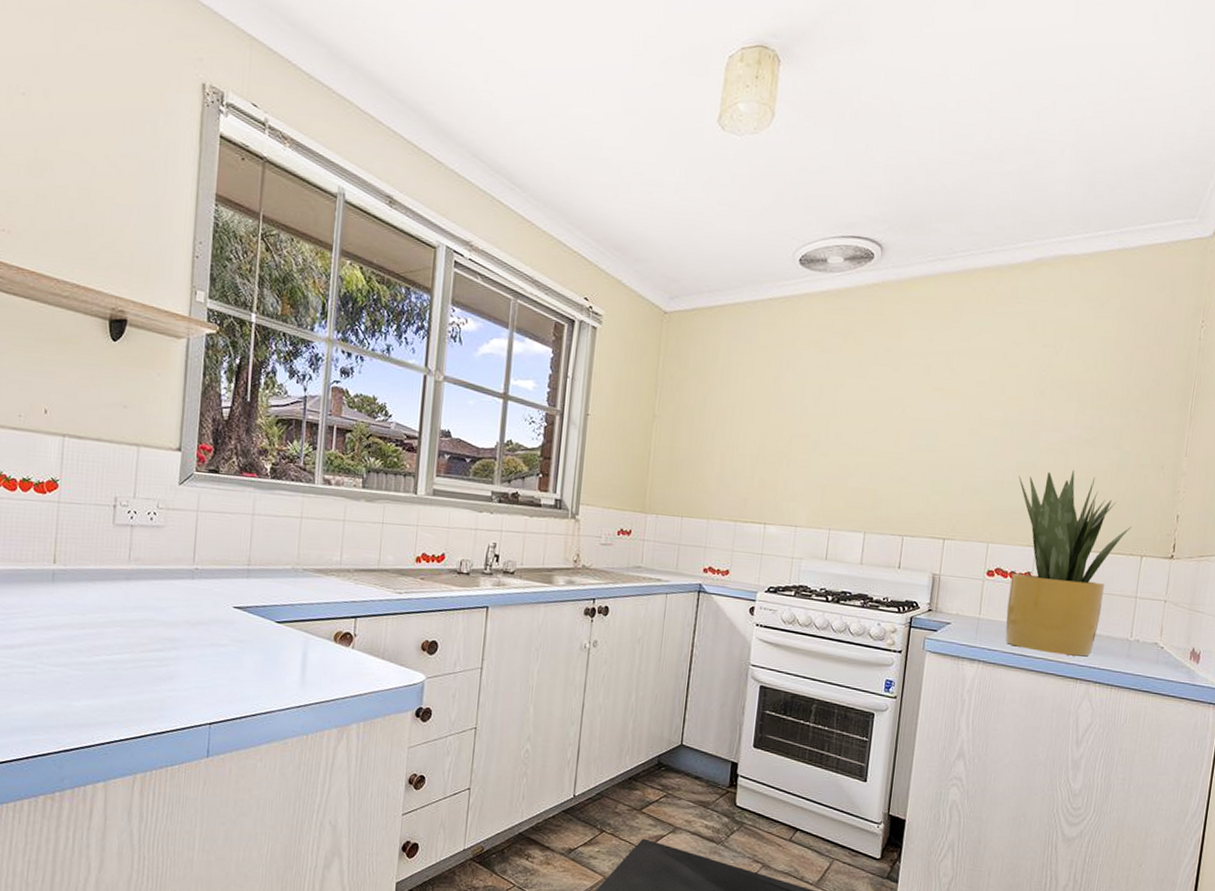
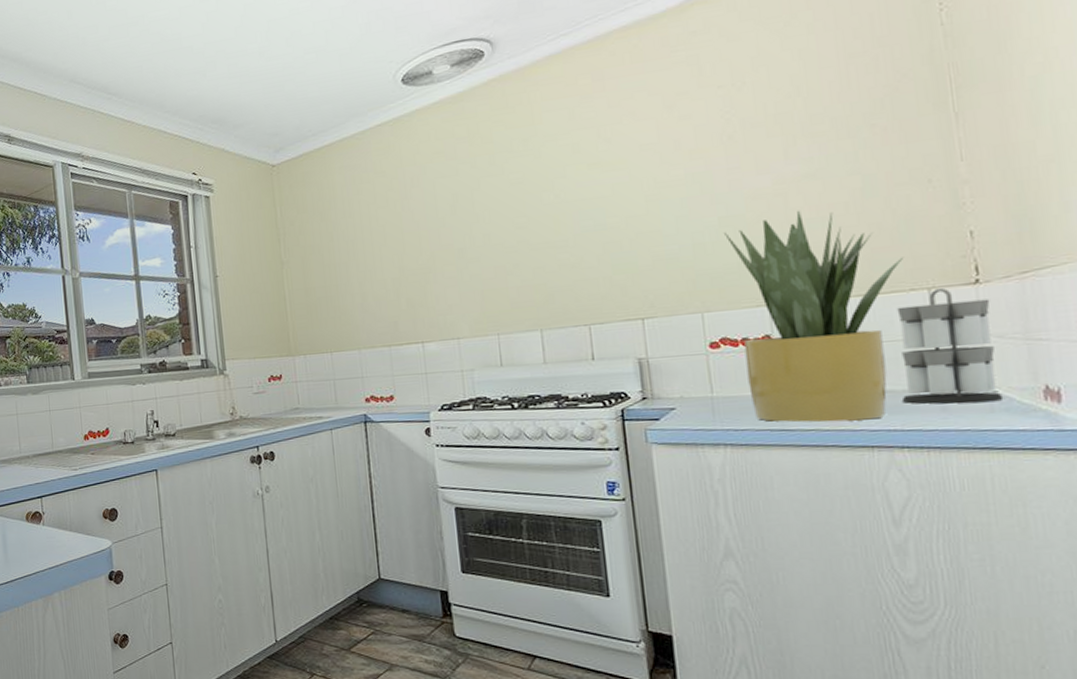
spice rack: none [1104,557,1176,656] -> present [897,287,1004,404]

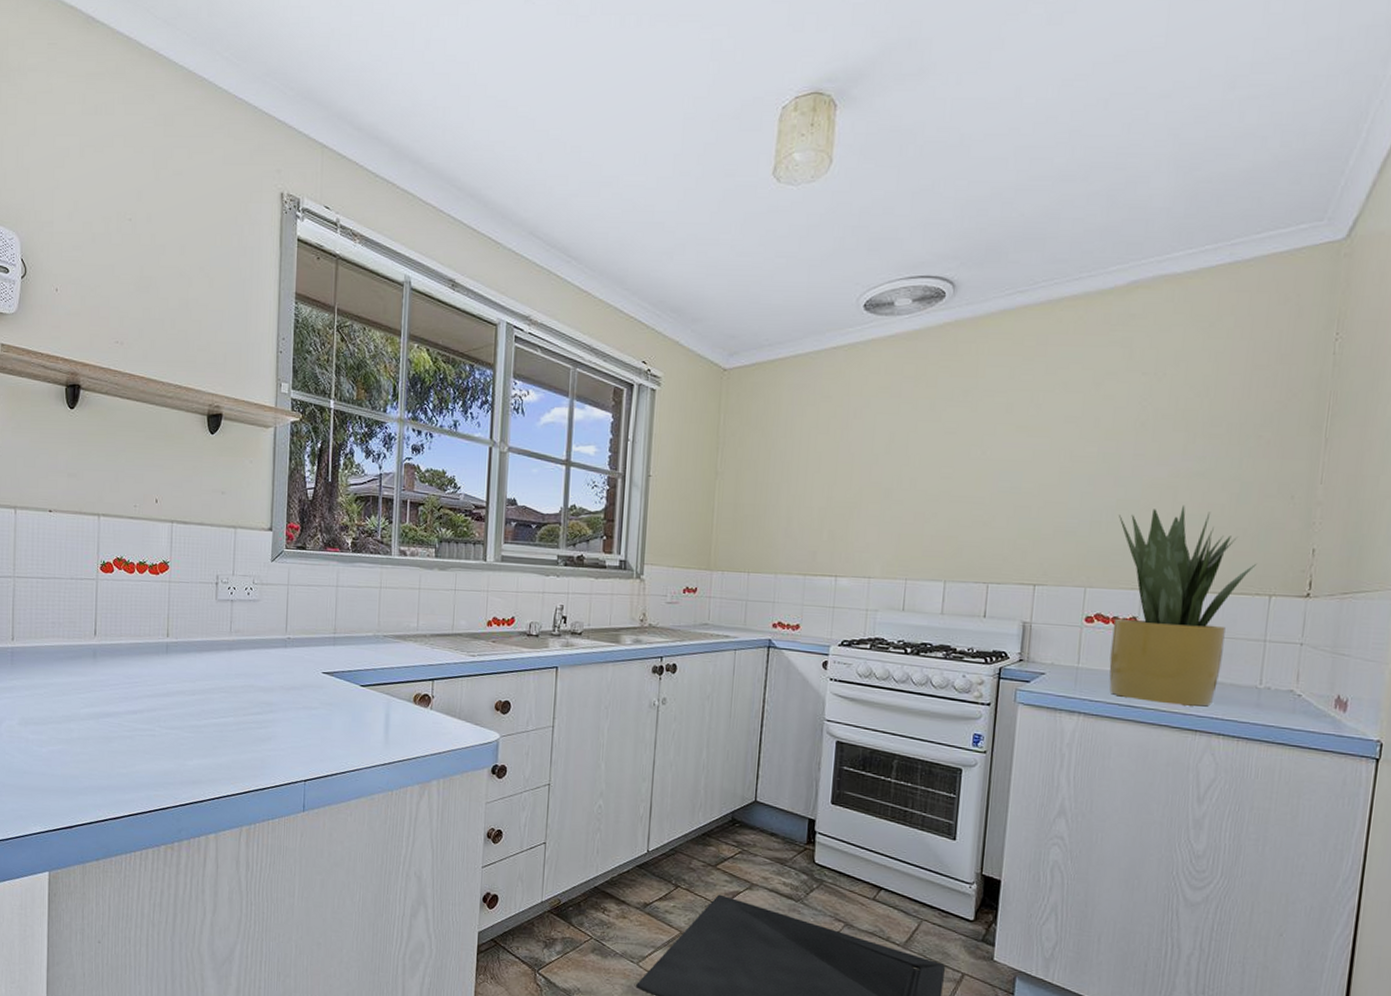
spice rack: present [897,287,1004,404] -> none [1227,596,1314,704]

